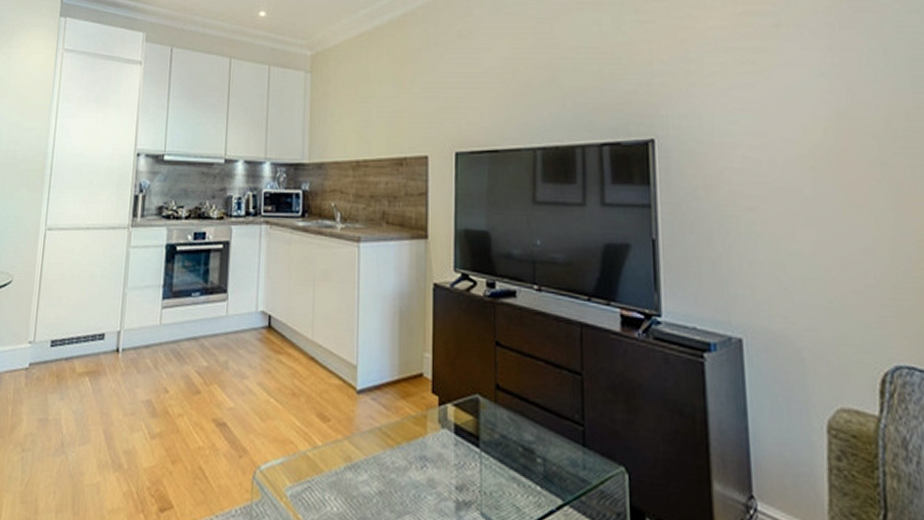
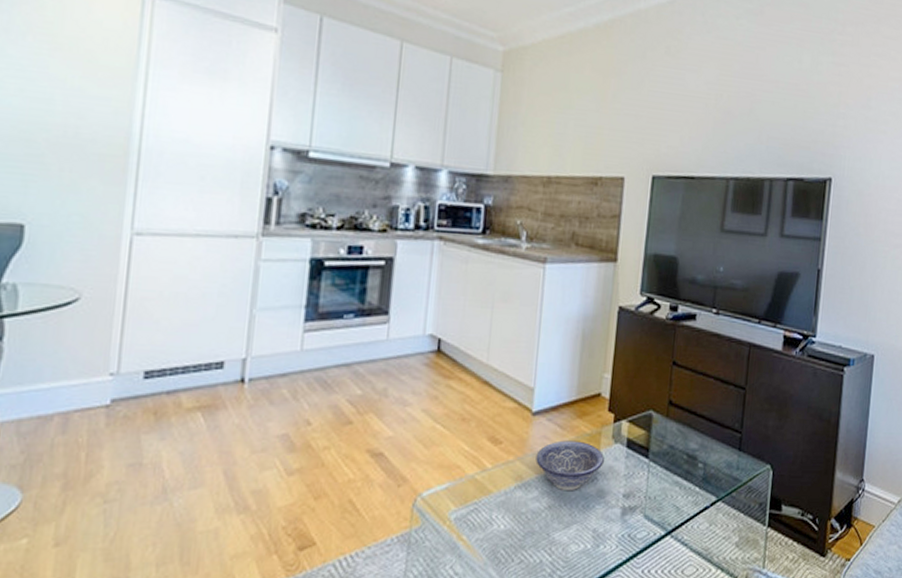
decorative bowl: none [363,421,432,478] -> present [535,440,604,492]

